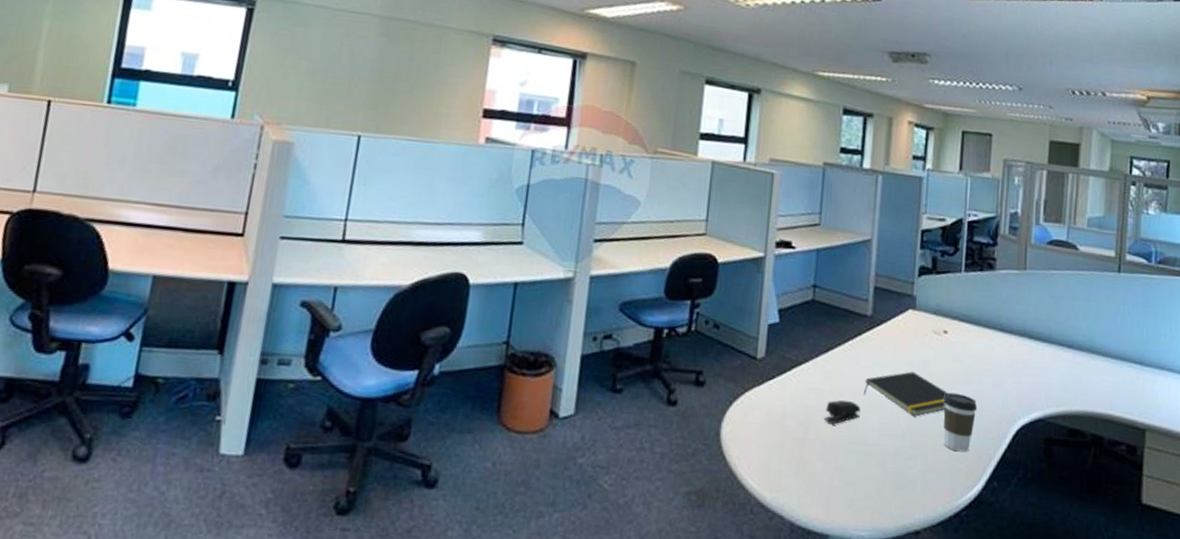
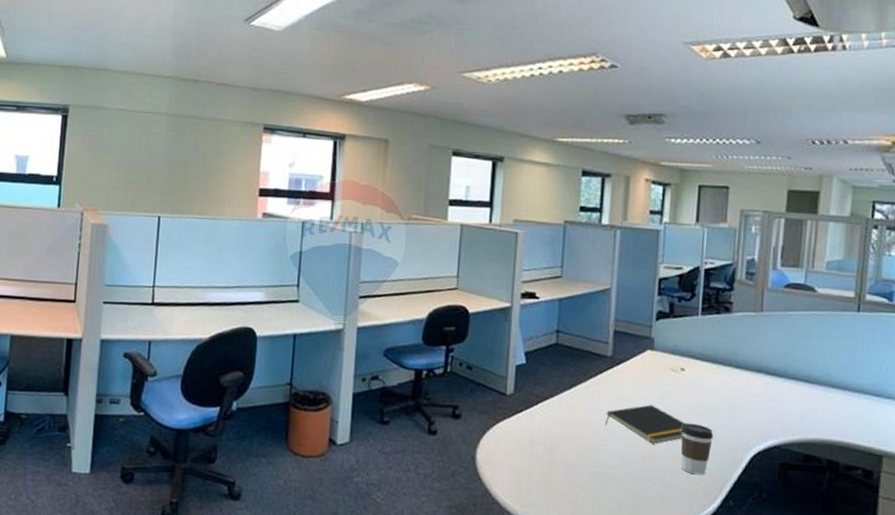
stapler: present [823,399,861,424] -> none [568,429,602,450]

